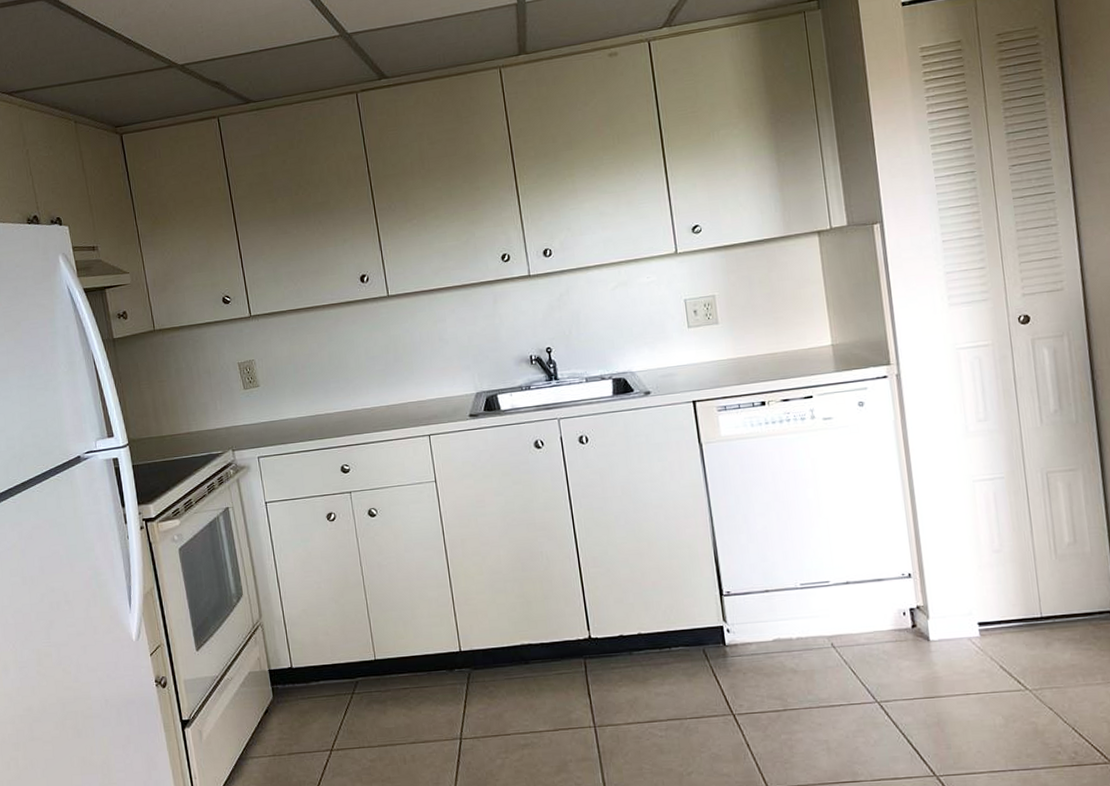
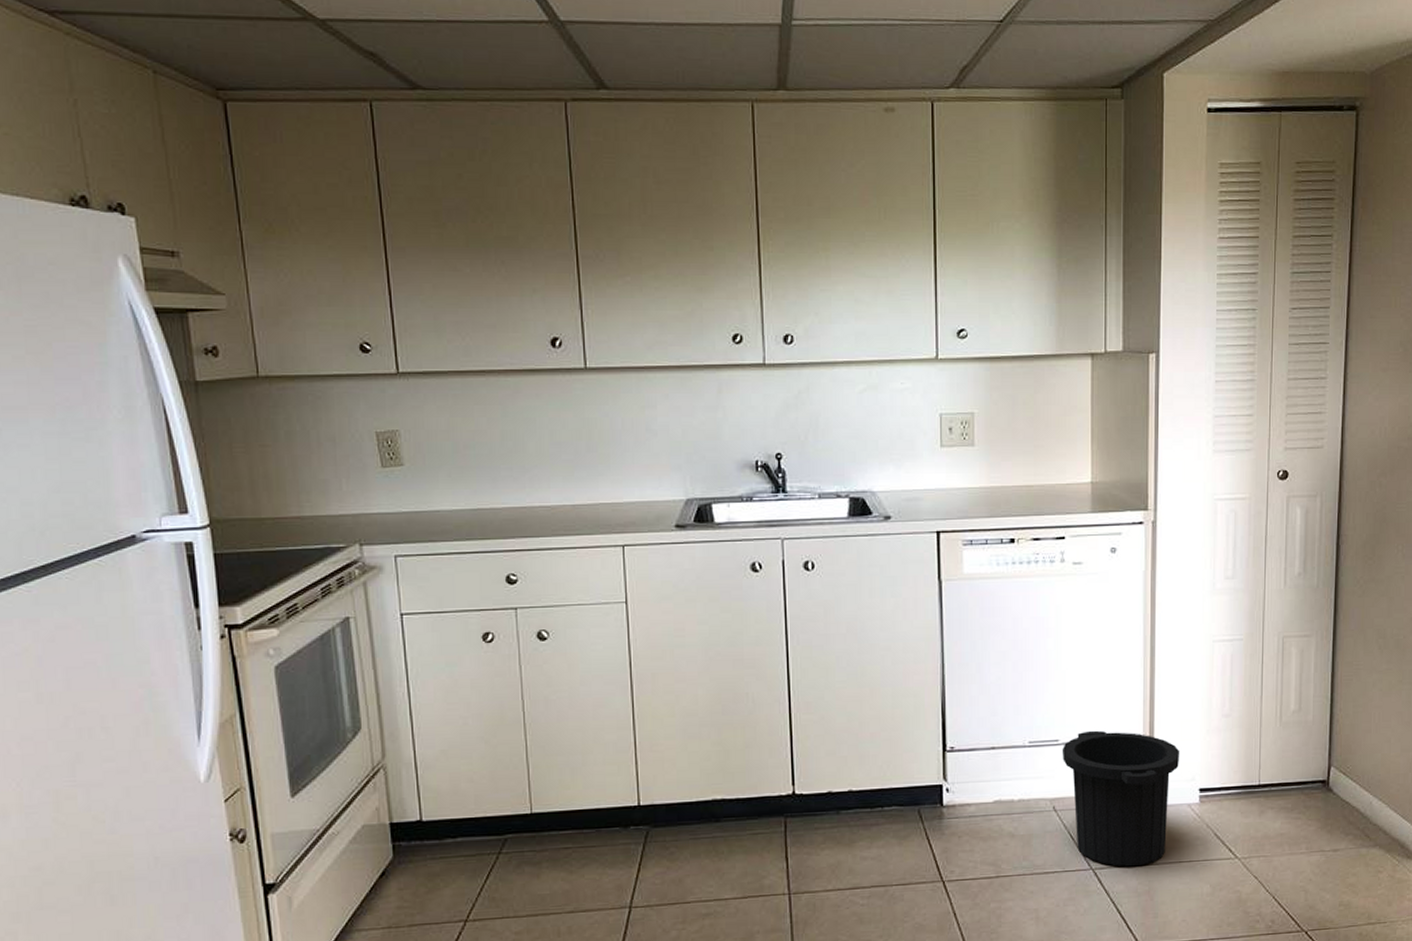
trash can: none [834,570,954,699] -> present [1063,730,1180,867]

